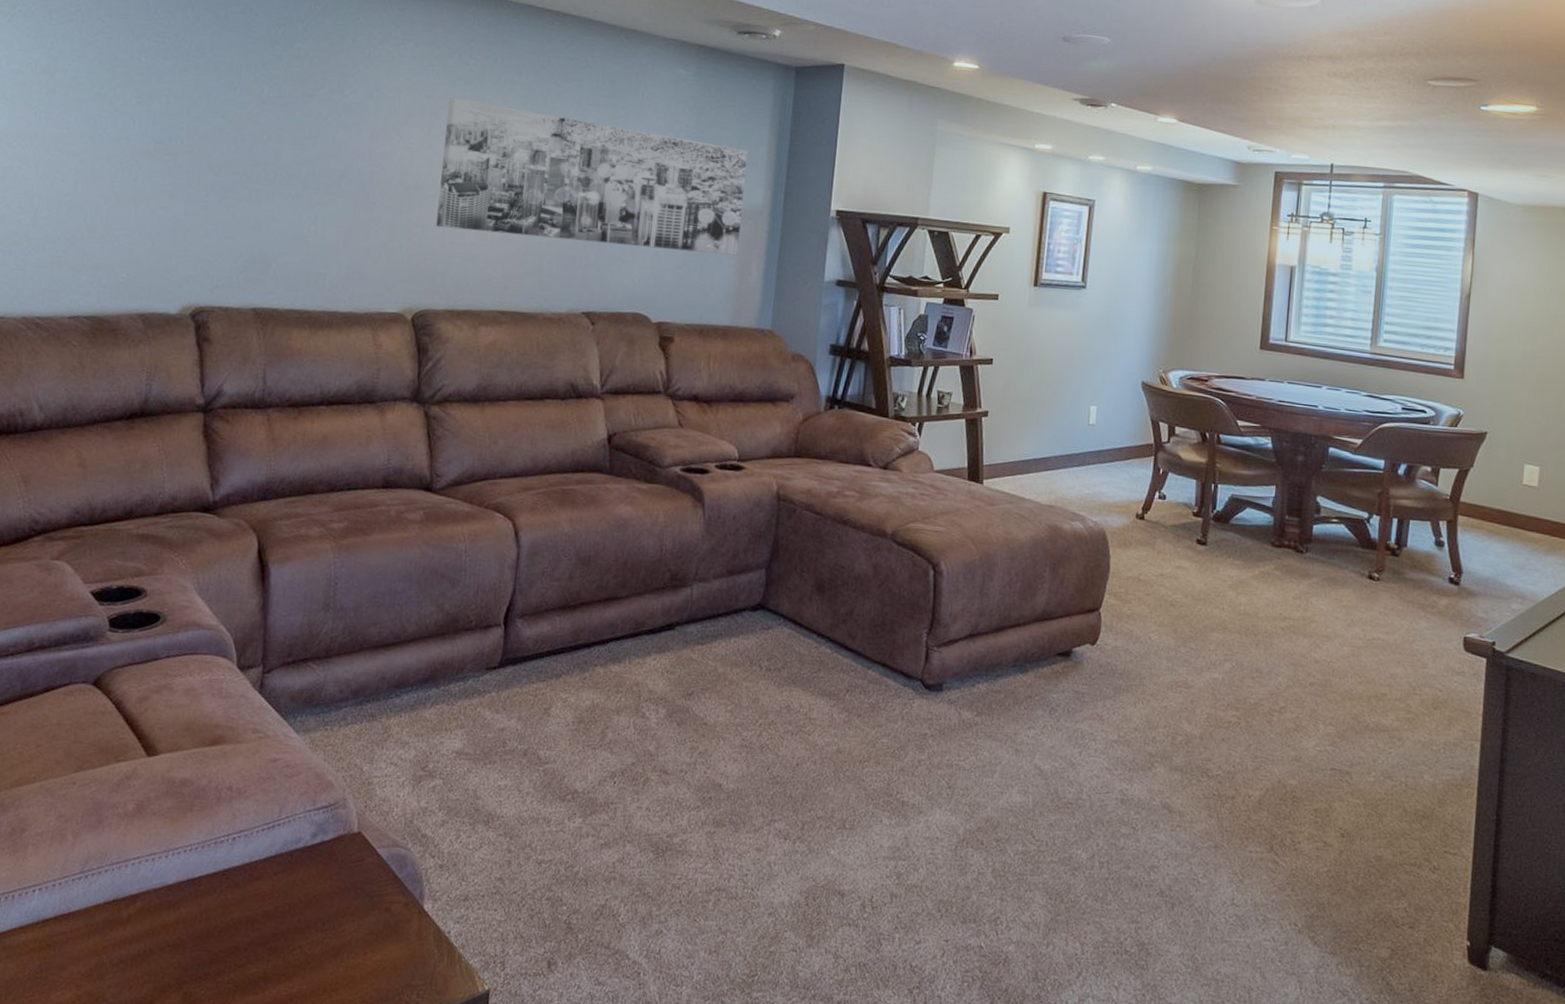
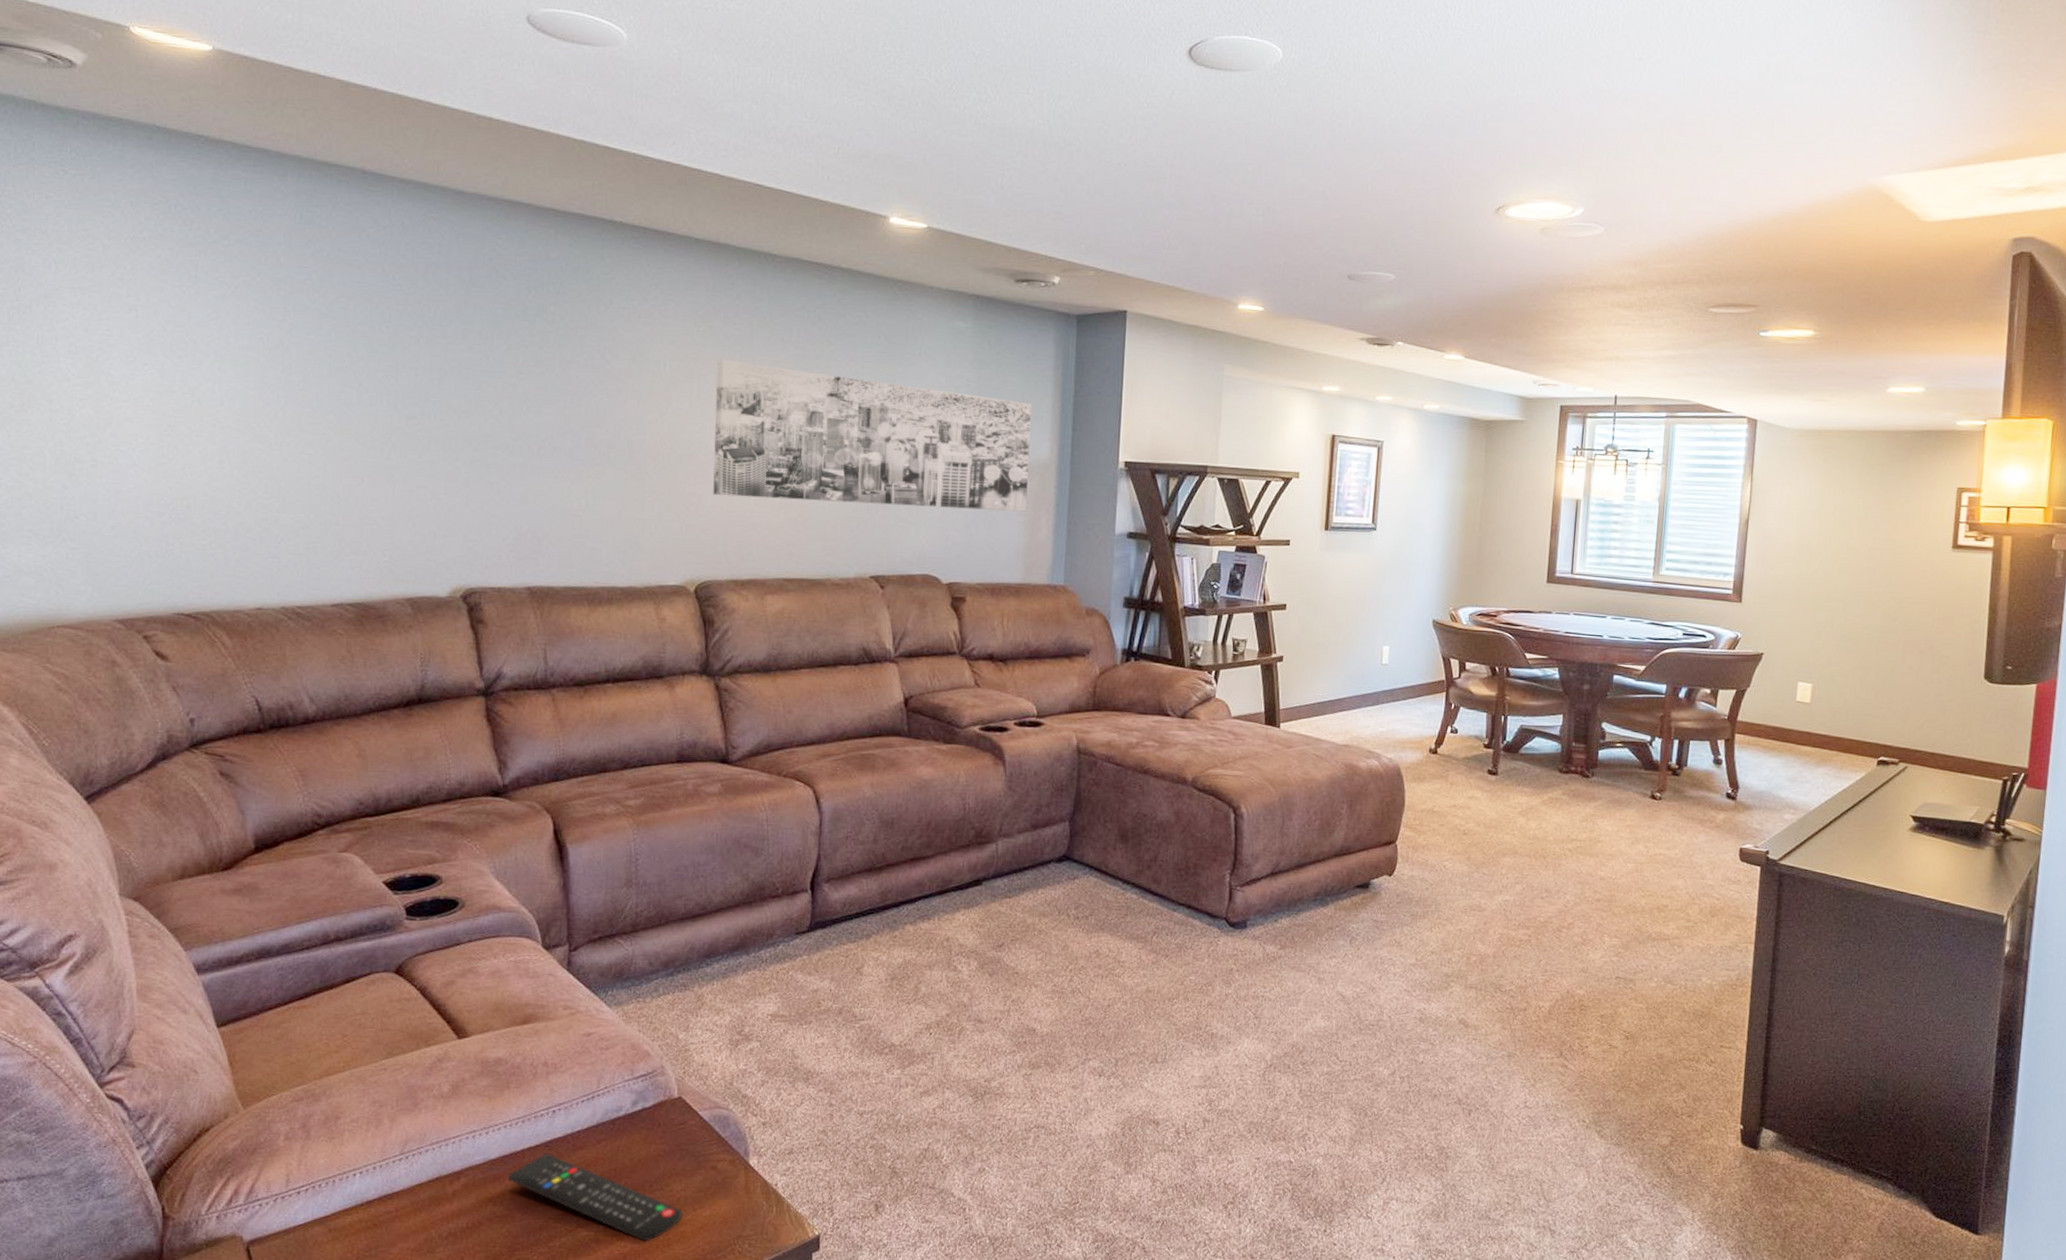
remote control: none [183,881,353,984] -> present [508,1153,683,1242]

